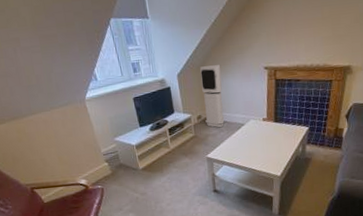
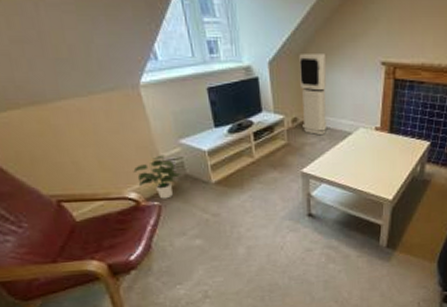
potted plant: none [83,150,117,184] -> present [133,155,181,199]

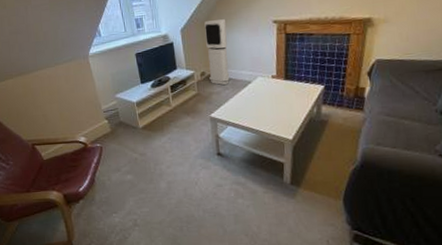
potted plant: present [133,155,181,199] -> none [83,107,117,142]

